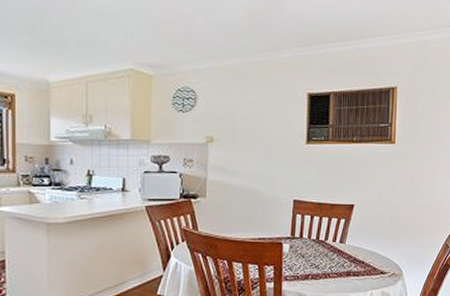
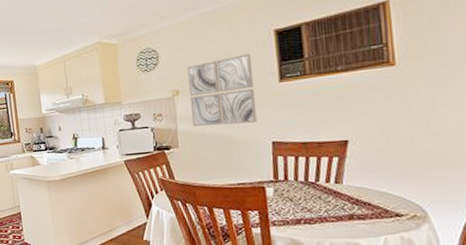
wall art: none [223,111,285,180] -> present [186,53,258,126]

